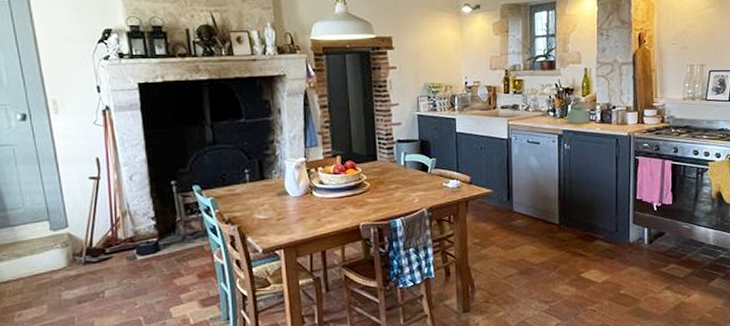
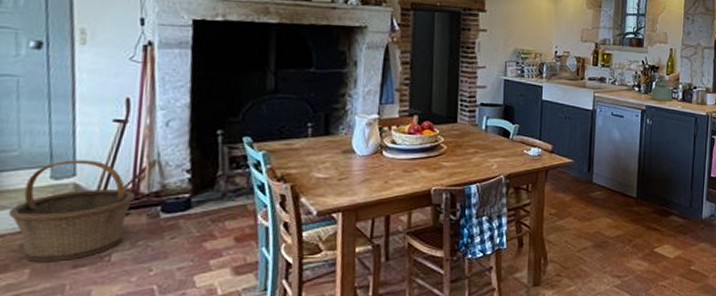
basket: none [24,213,116,299] -> present [8,160,136,263]

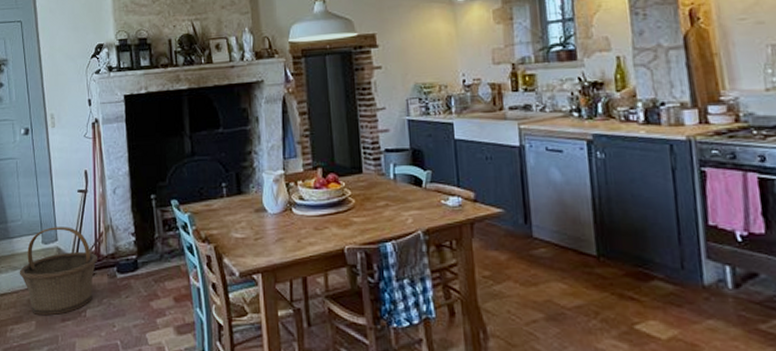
kettle: present [651,75,672,102] -> none [597,92,630,128]

